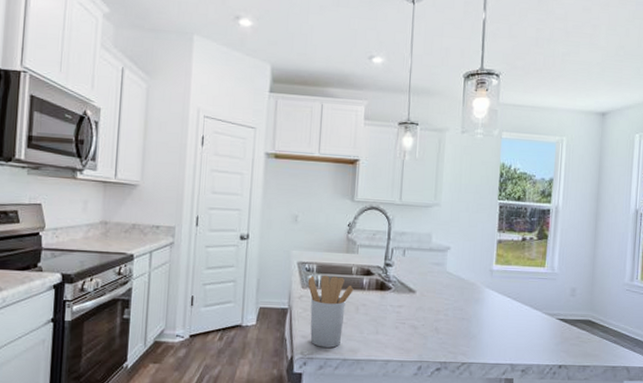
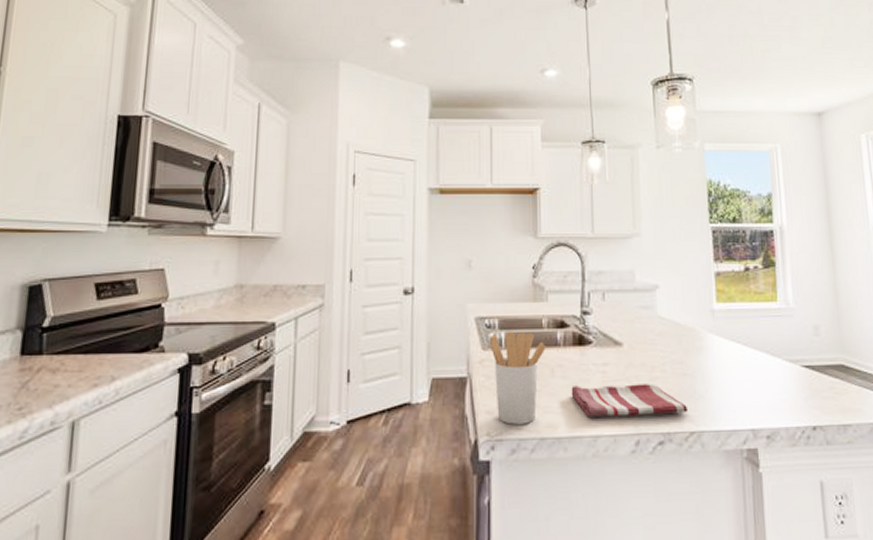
dish towel: none [370,321,463,348] -> present [571,384,689,417]

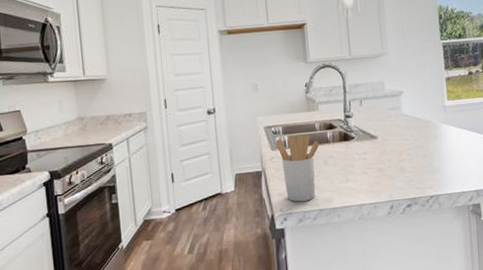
dish towel: present [571,384,689,417] -> none [340,164,429,192]

